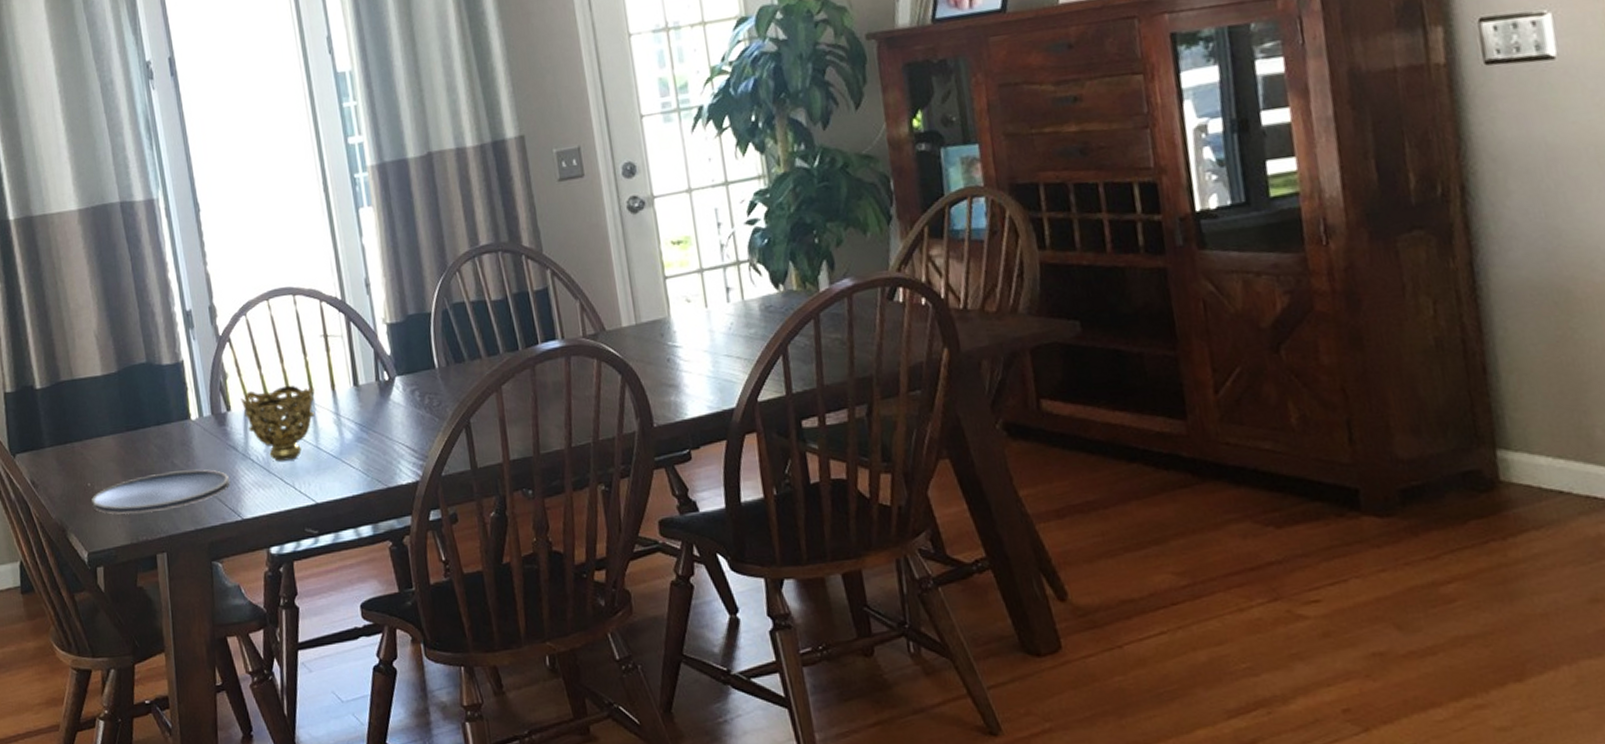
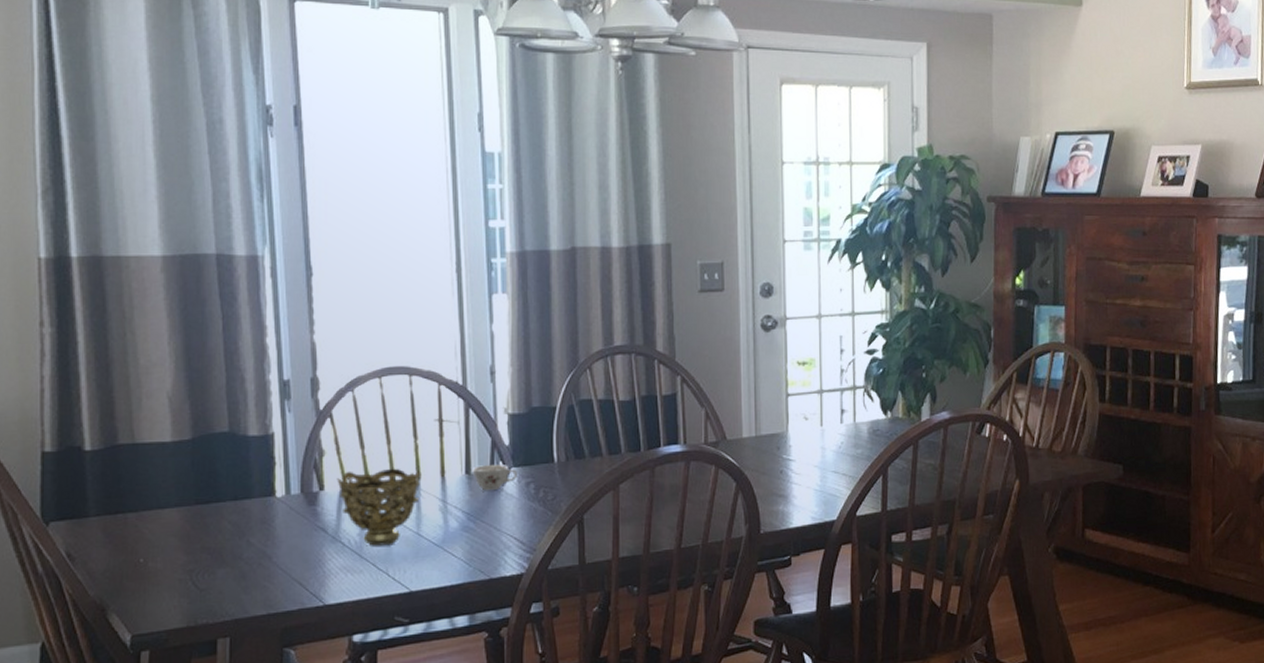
plate: present [92,469,230,514] -> none [143,550,315,594]
teacup: none [359,374,402,401] -> present [472,465,517,490]

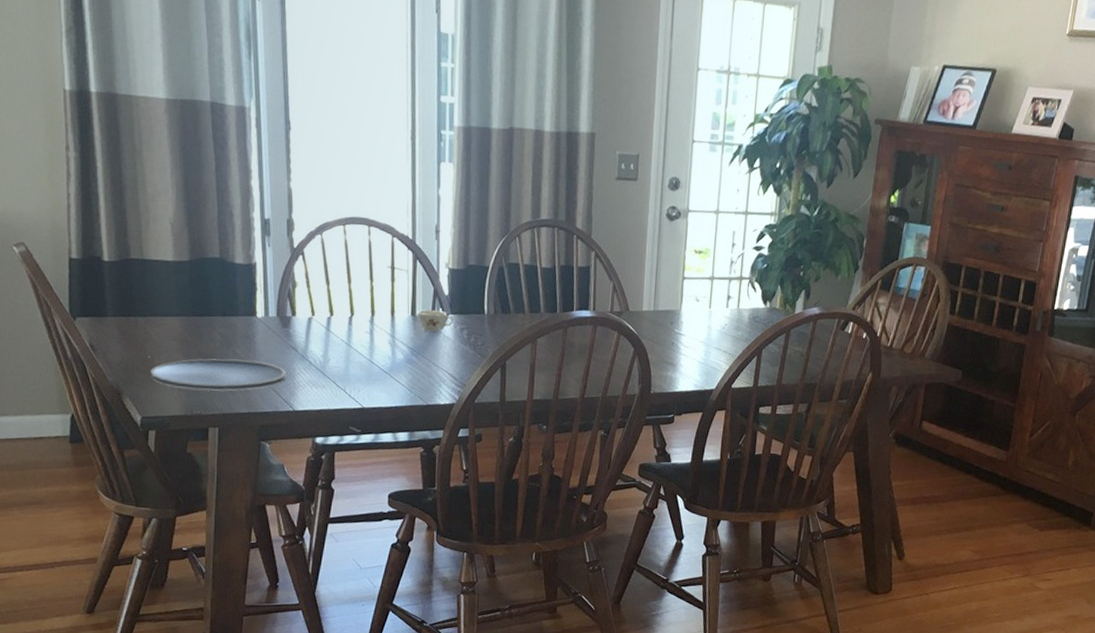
plate: none [143,550,315,594] -> present [150,358,287,391]
decorative bowl: present [337,468,420,546] -> none [306,303,374,368]

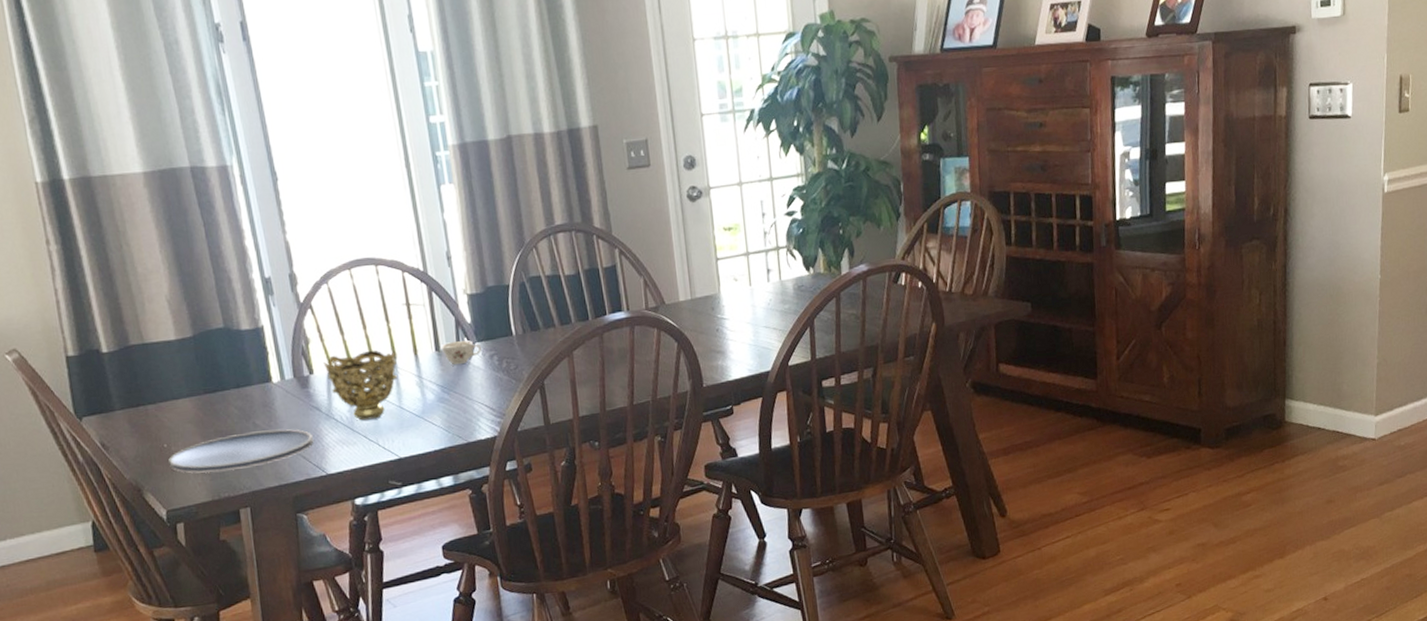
decorative bowl: none [306,303,374,368] -> present [323,350,397,421]

